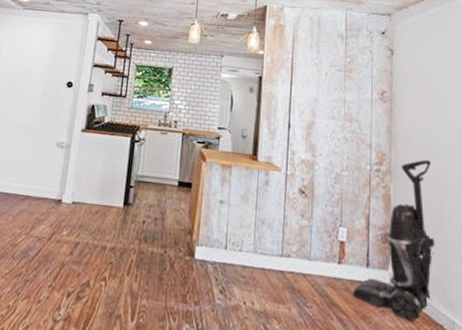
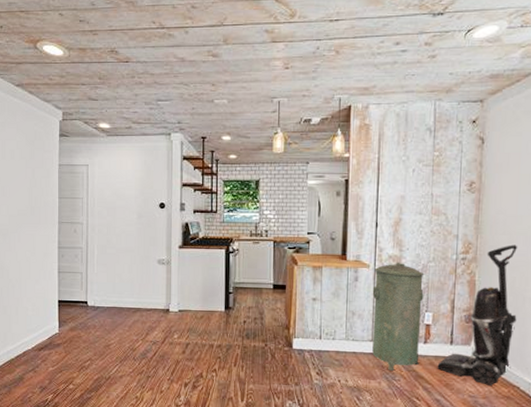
trash can: none [282,167,337,296] -> present [372,262,424,372]

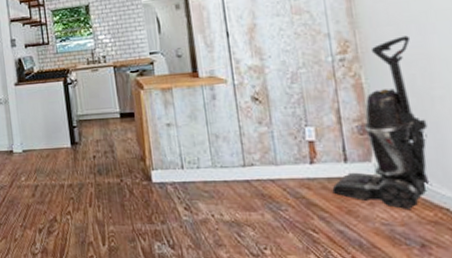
trash can: present [372,262,424,372] -> none [233,72,308,201]

